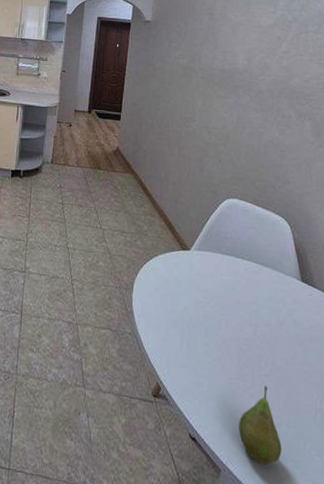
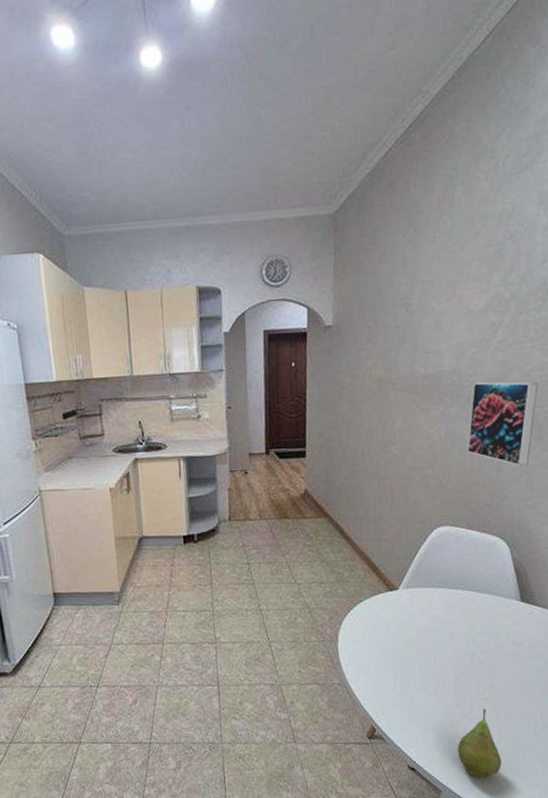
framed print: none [255,81,316,157] -> present [467,382,539,467]

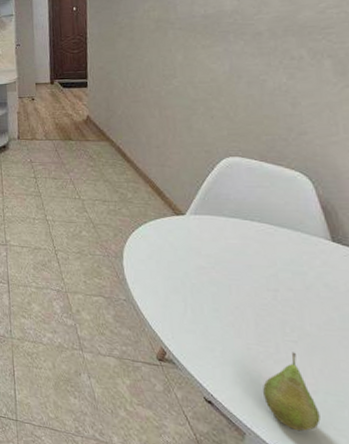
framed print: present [467,382,539,467] -> none [255,19,336,102]

